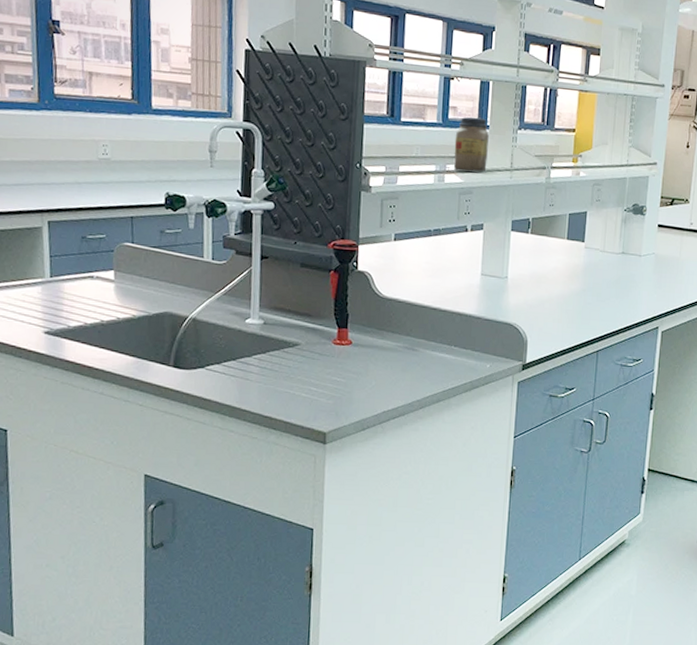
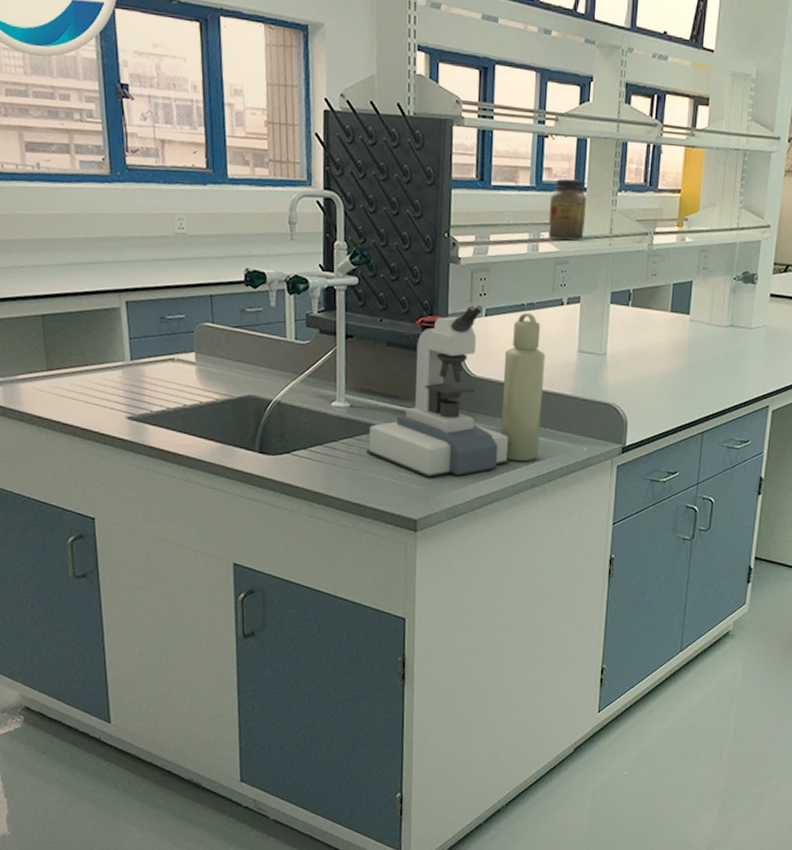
microscope: none [277,230,417,392] -> present [365,305,510,478]
bottle: none [407,238,451,378] -> present [500,312,546,462]

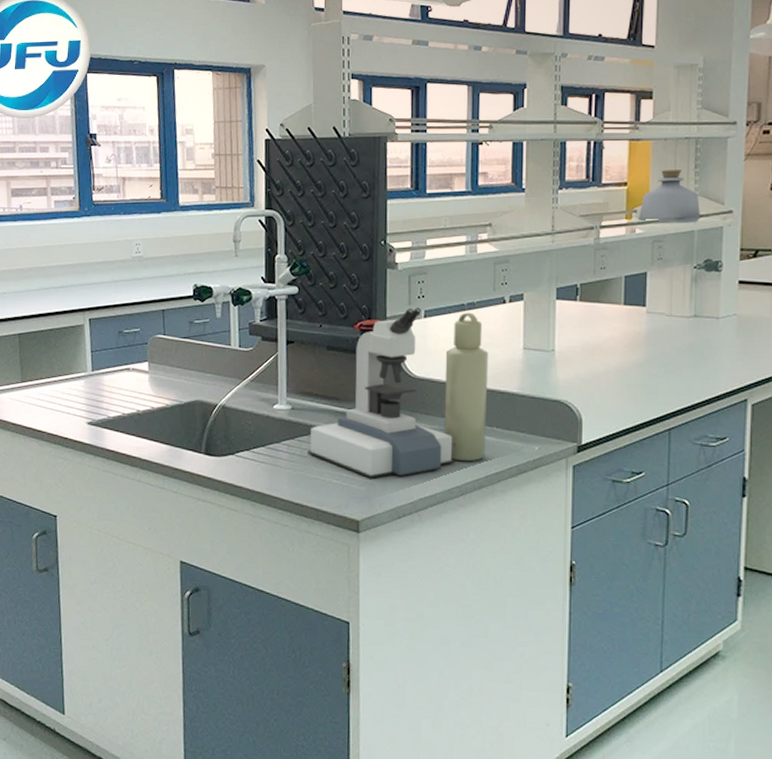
jar: present [548,178,586,240] -> none [486,181,525,239]
bottle: none [689,180,743,236] -> present [639,170,701,224]

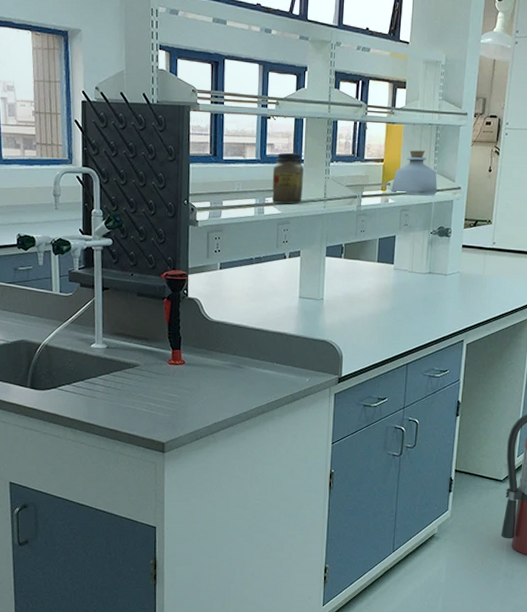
microscope: present [306,307,455,478] -> none [120,260,243,407]
bottle: present [444,312,489,462] -> none [234,265,272,392]
jar: none [486,181,525,239] -> present [272,152,304,204]

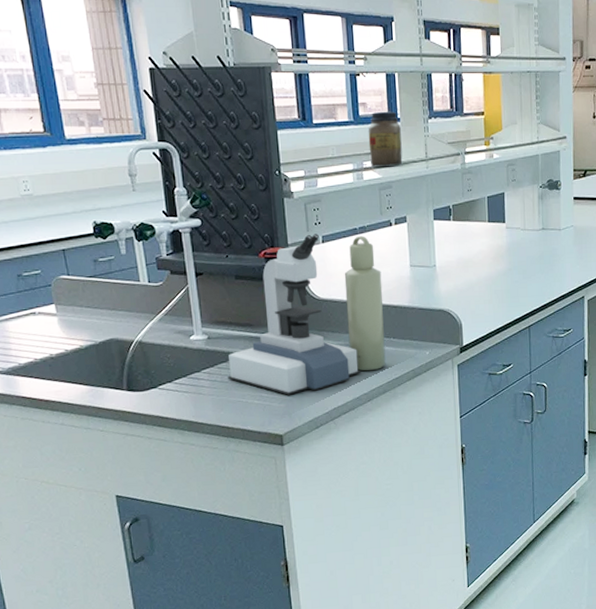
microscope: none [120,260,243,407] -> present [227,234,361,395]
bottle: none [234,265,272,392] -> present [344,235,386,372]
bottle: present [391,150,438,197] -> none [495,100,543,150]

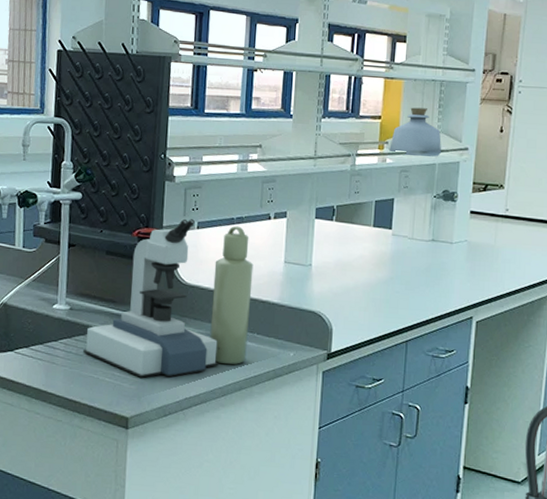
jar: present [368,111,403,166] -> none [257,106,292,161]
bottle: none [495,100,543,150] -> present [389,107,442,157]

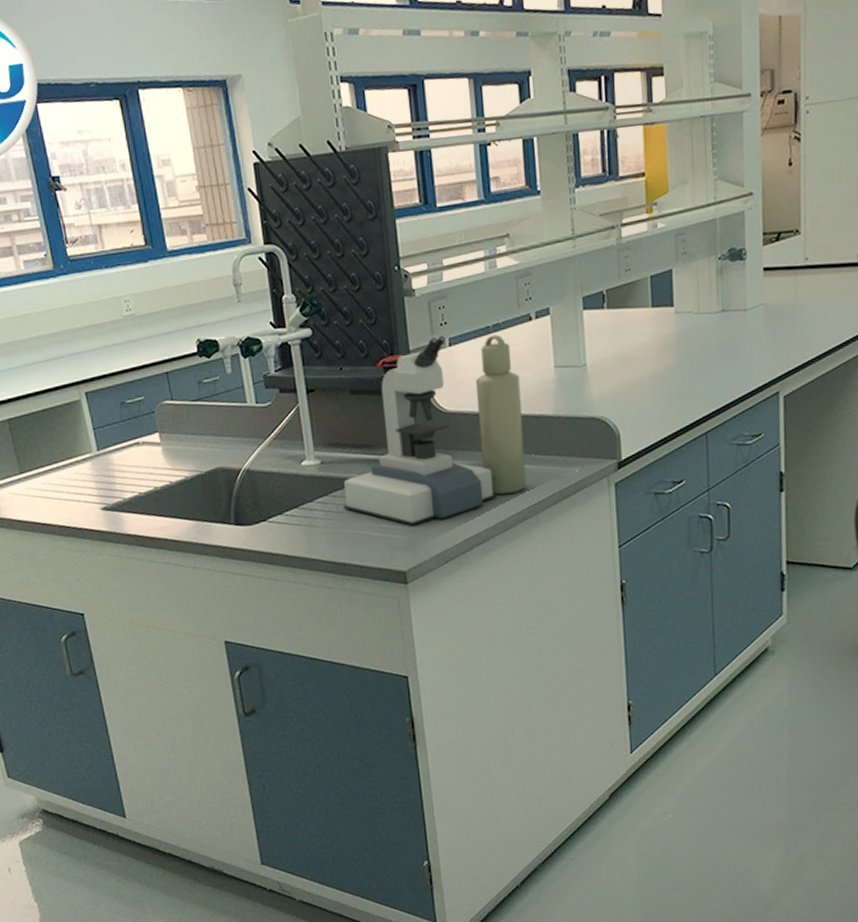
bottle: present [389,107,442,157] -> none [659,153,722,216]

